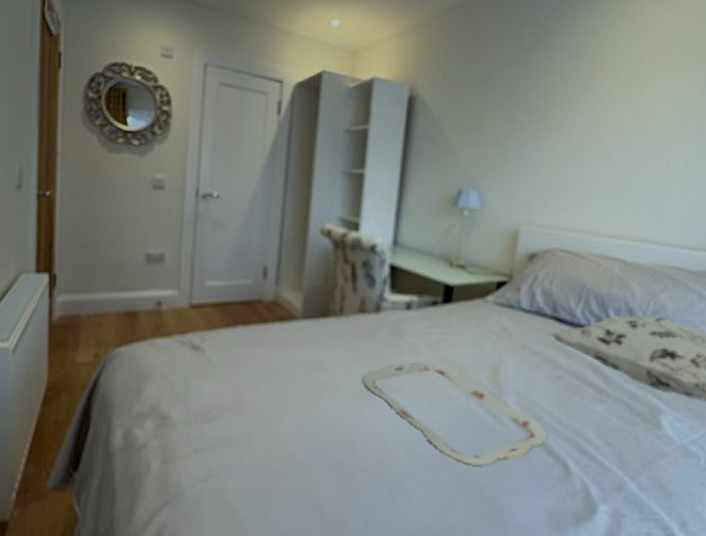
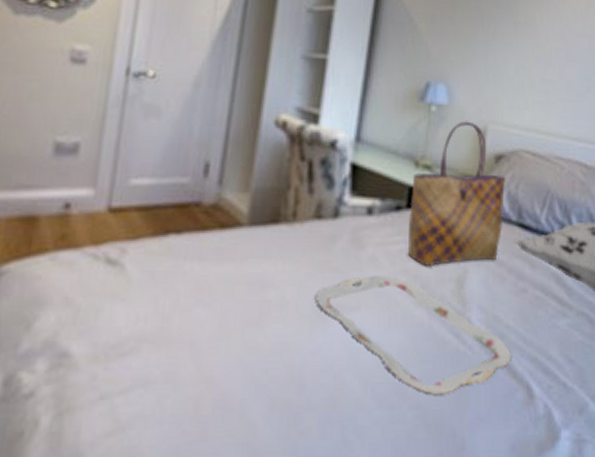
tote bag: none [445,223,540,355] -> present [408,121,506,266]

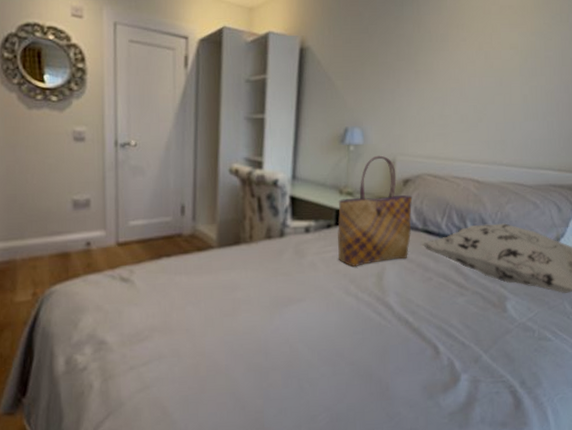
serving tray: present [316,275,511,394] -> none [272,275,421,355]

